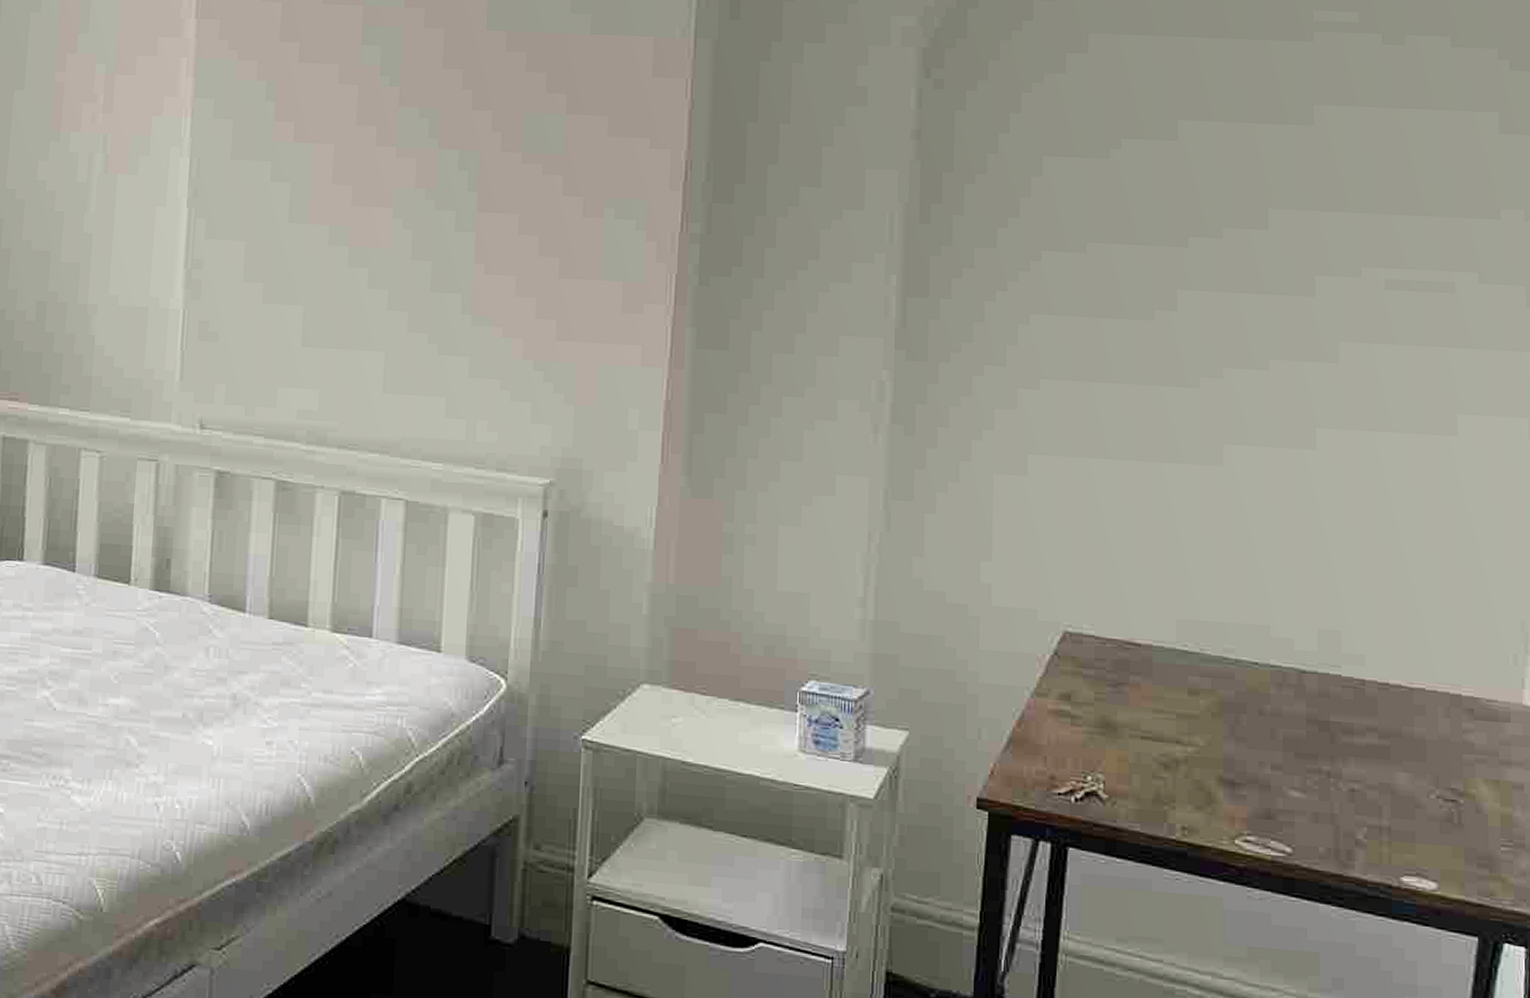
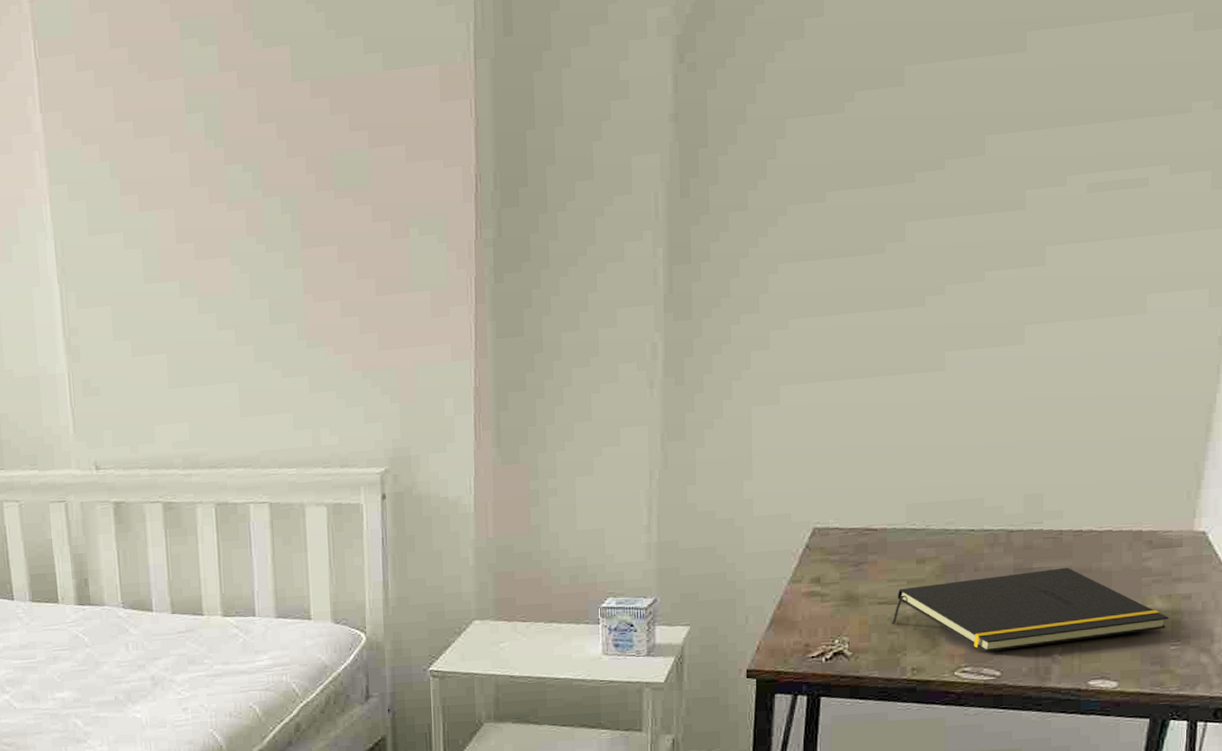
notepad: none [1157,723,1497,823] -> present [891,567,1169,652]

